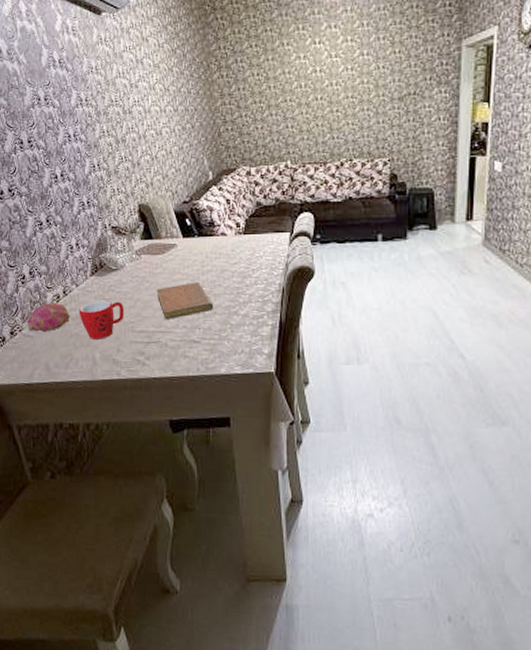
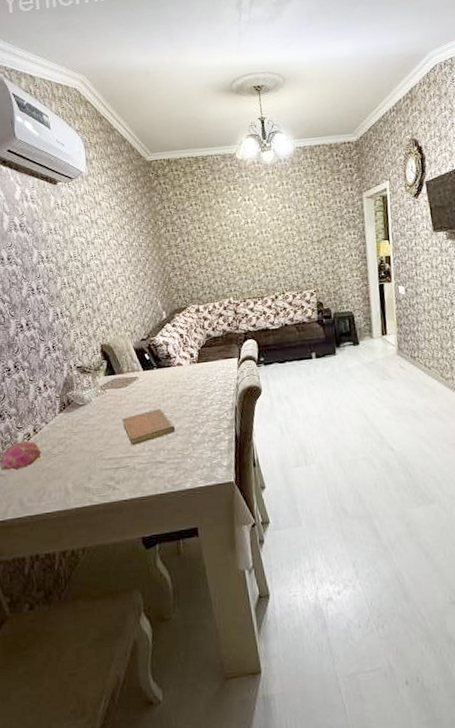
mug: present [78,299,124,340] -> none [49,433,93,471]

